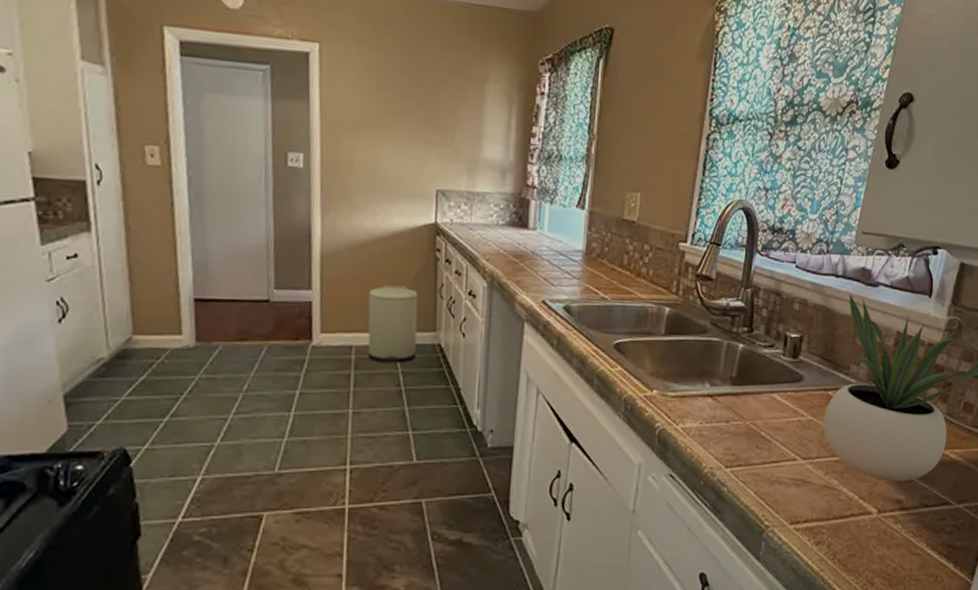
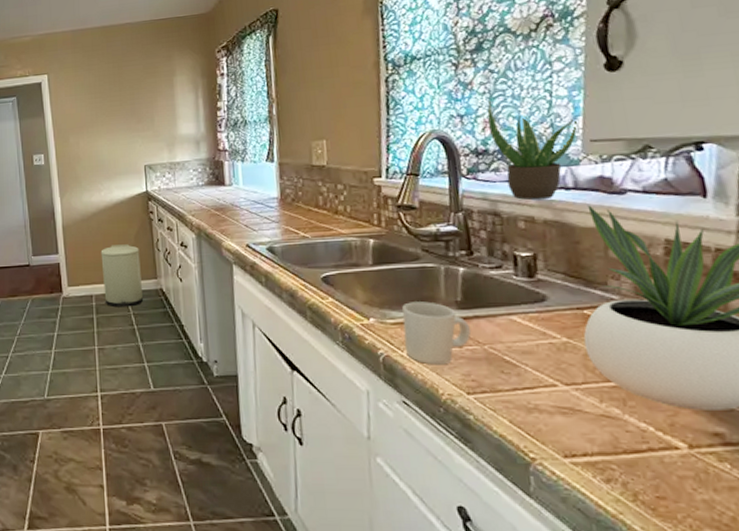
mug: none [679,375,739,439] -> present [402,301,472,365]
potted plant: none [787,177,858,285] -> present [487,100,579,201]

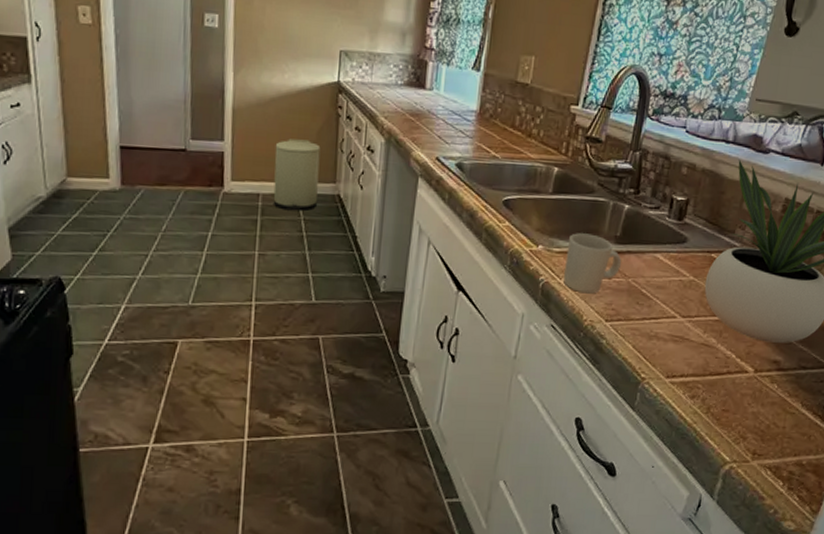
potted plant: present [487,100,579,201] -> none [680,44,753,150]

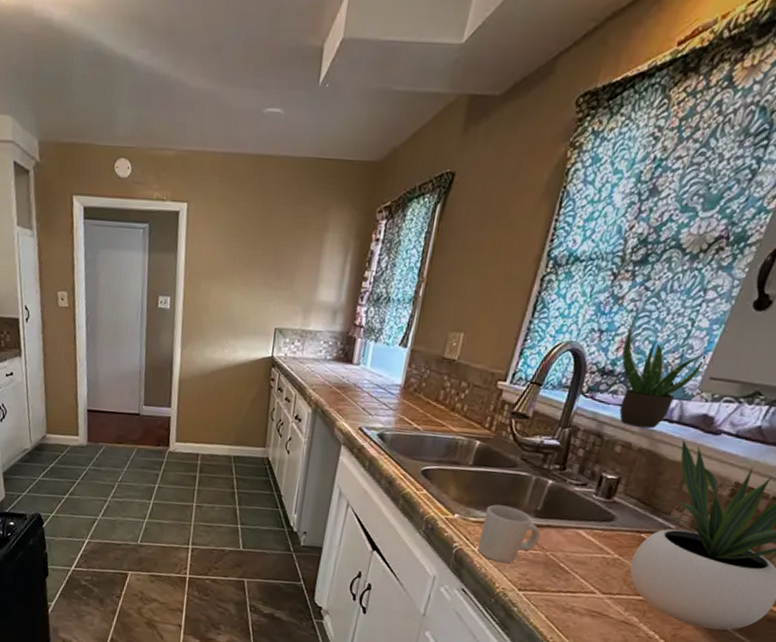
pedal bin: present [273,138,321,211] -> none [210,407,254,471]
potted plant: none [680,44,753,150] -> present [619,319,709,429]

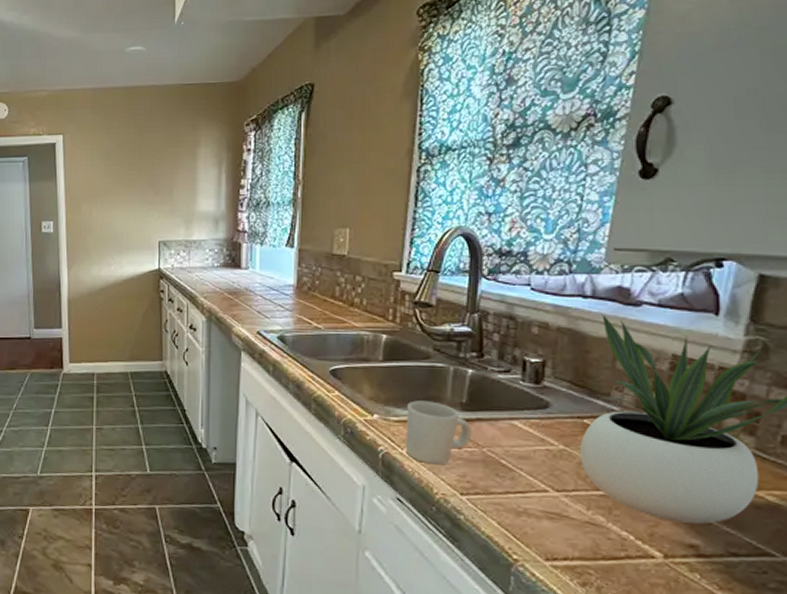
potted plant: present [619,319,709,429] -> none [516,199,607,307]

